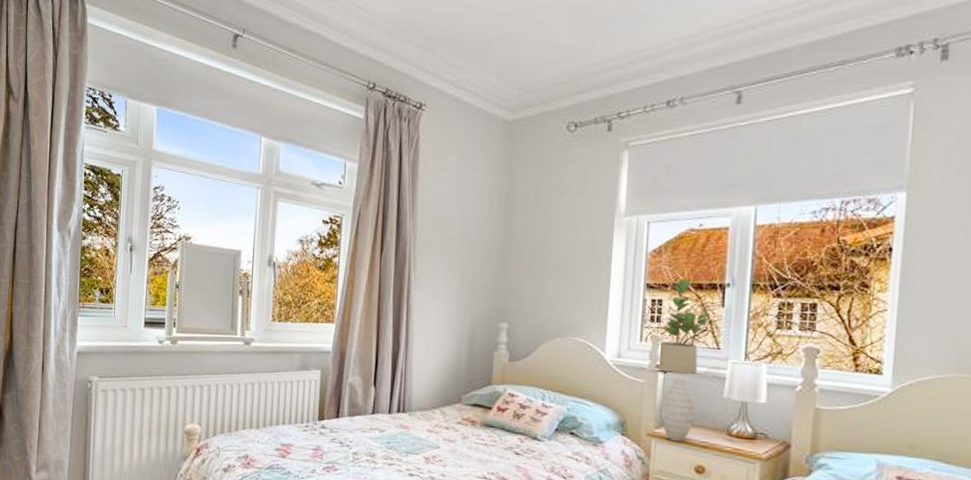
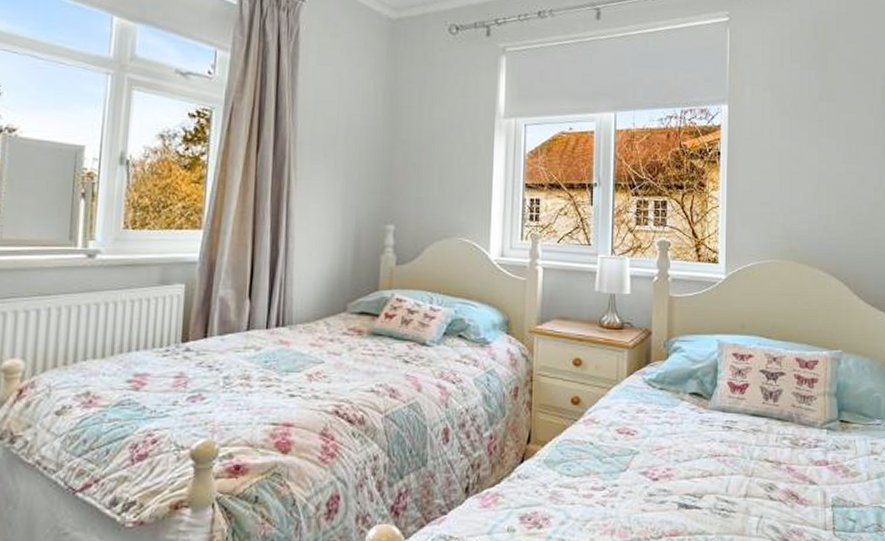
potted plant: present [655,279,715,375] -> none [535,179,585,271]
vase: present [661,377,695,442] -> none [542,274,572,337]

